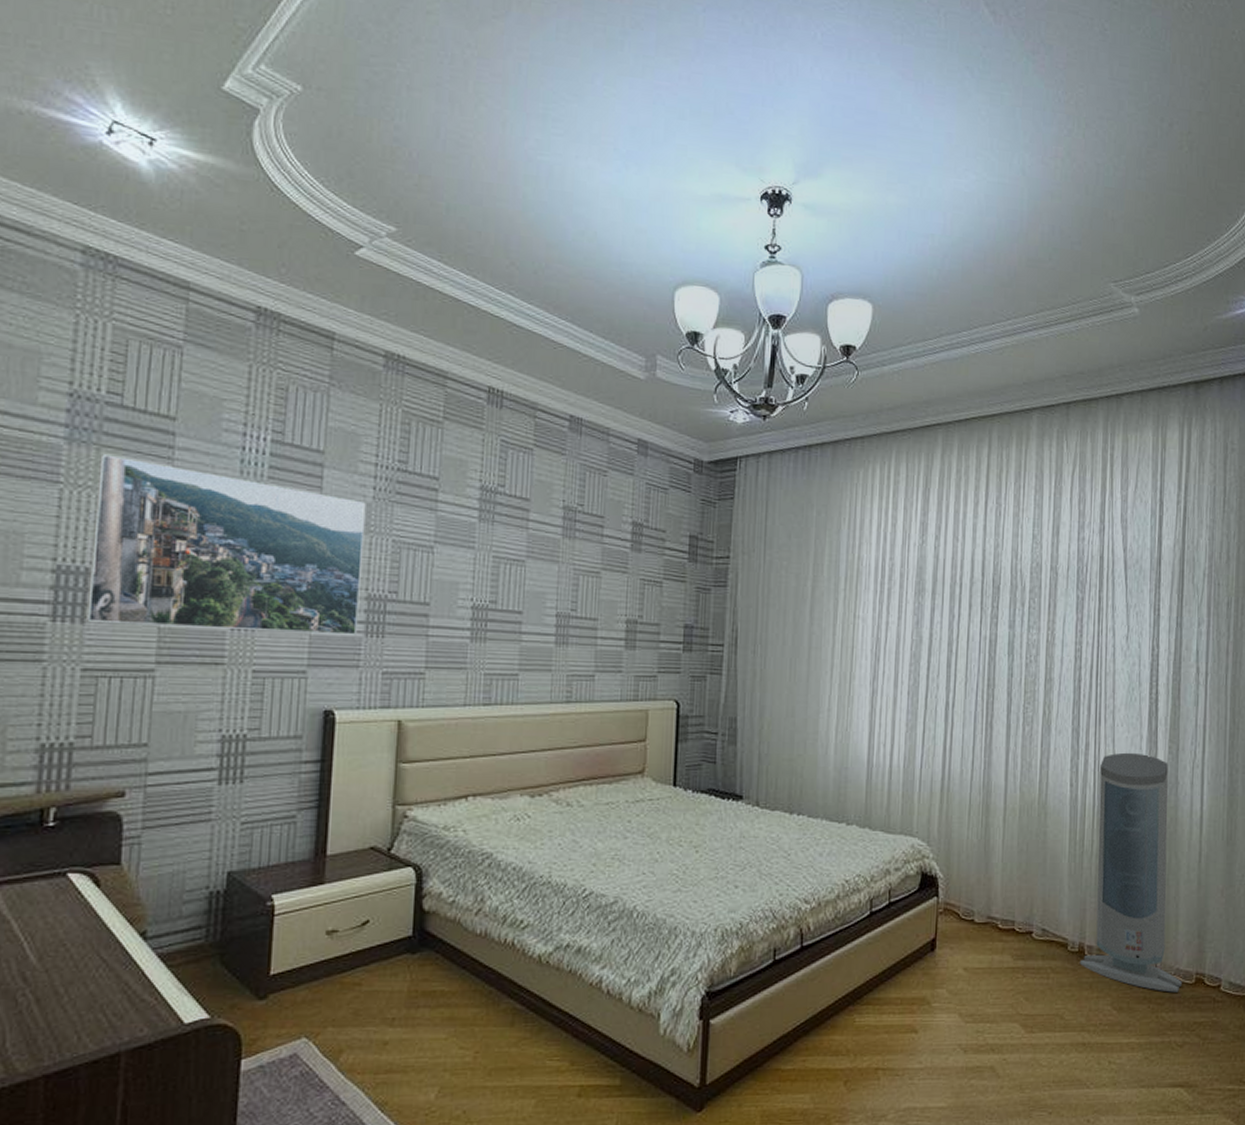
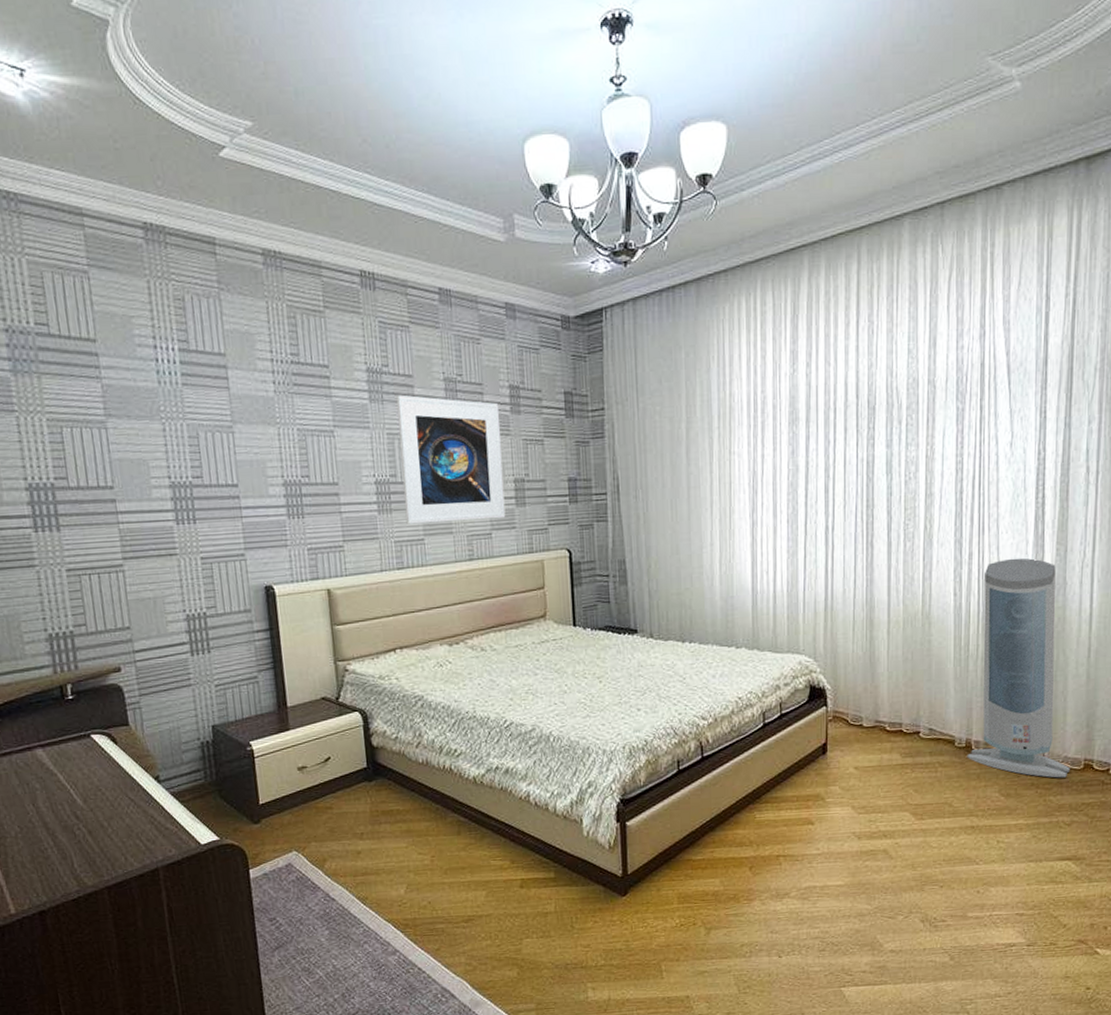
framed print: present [85,454,366,635] -> none [41,381,281,530]
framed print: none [501,517,619,660] -> present [396,394,506,525]

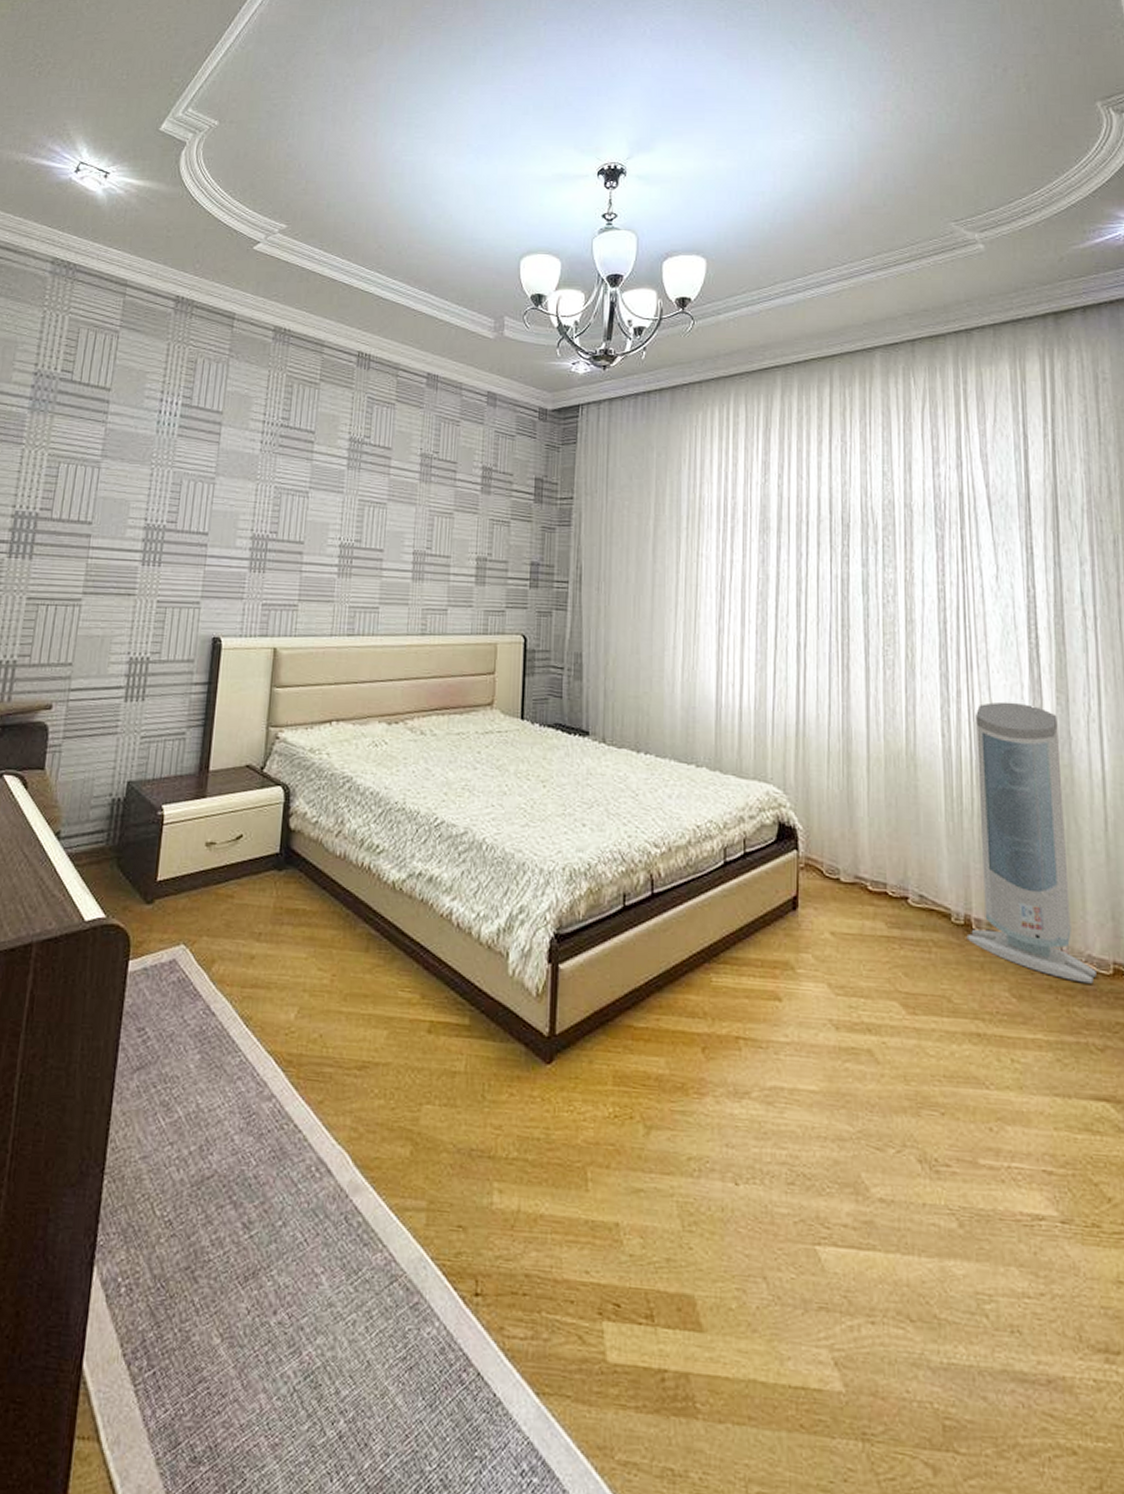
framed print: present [396,394,506,525] -> none [363,465,471,596]

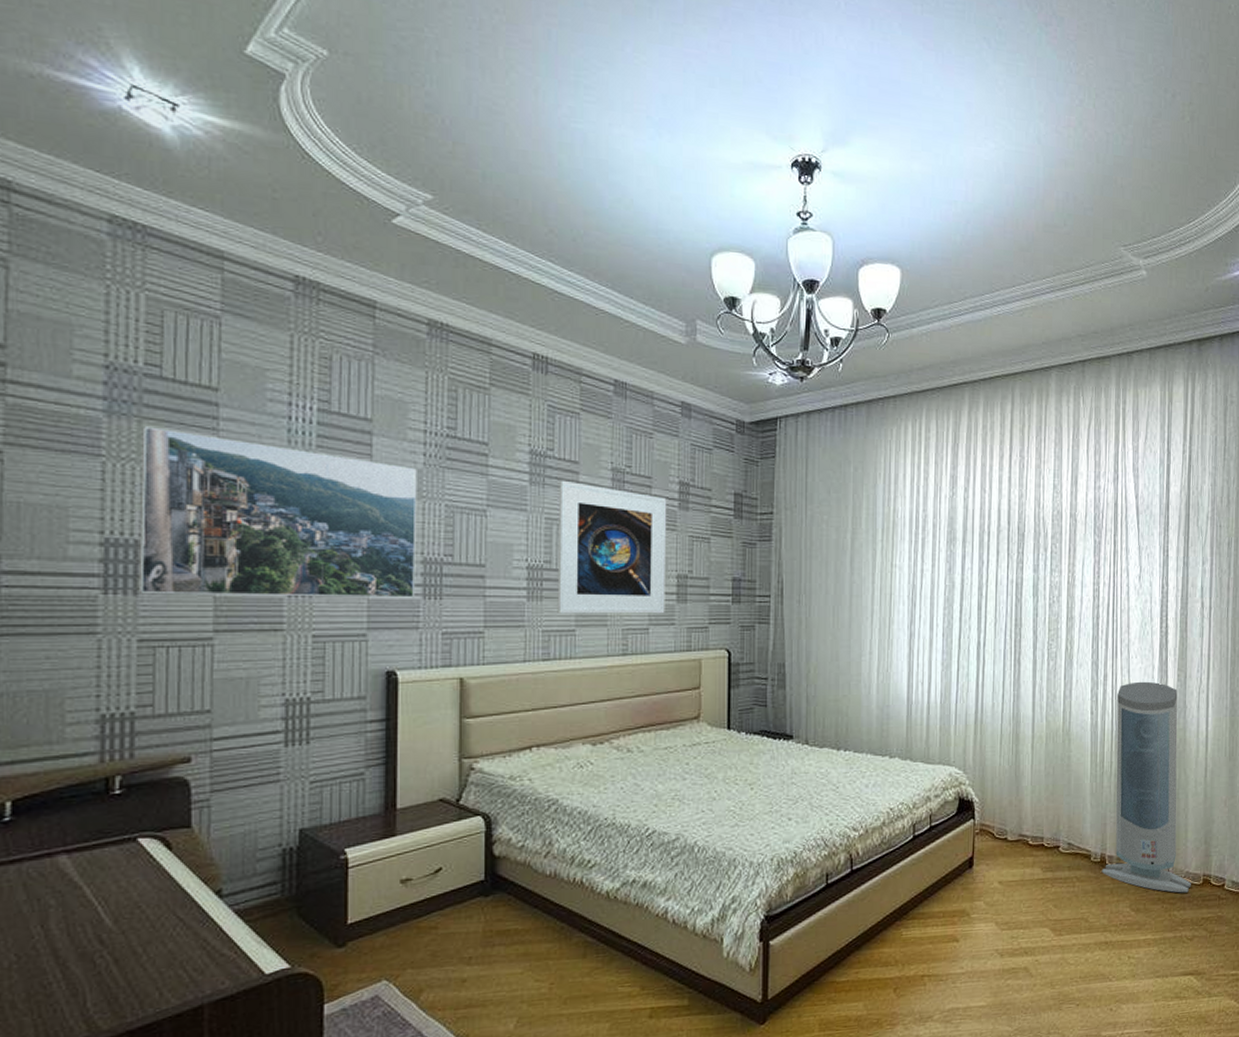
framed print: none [32,420,254,570] -> present [138,426,417,598]
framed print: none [363,465,471,596] -> present [557,480,667,614]

